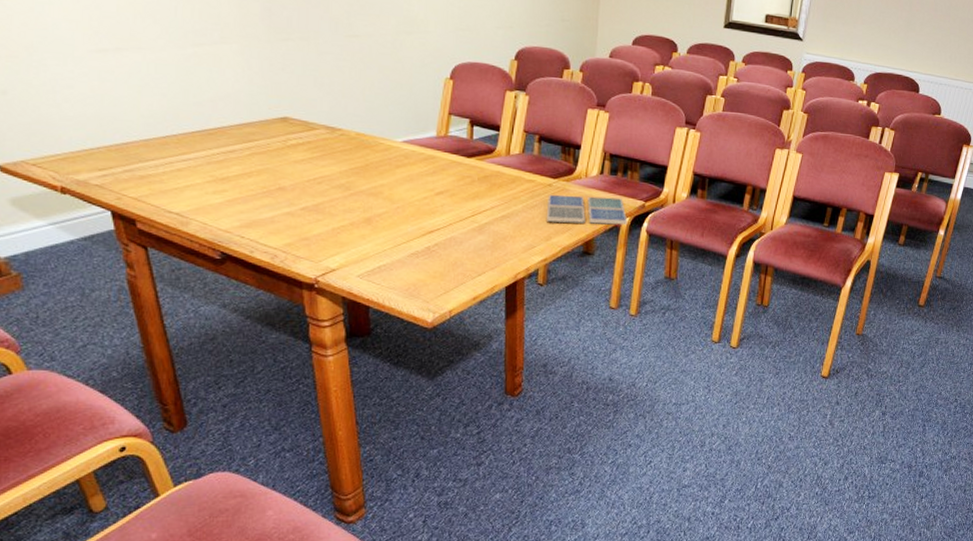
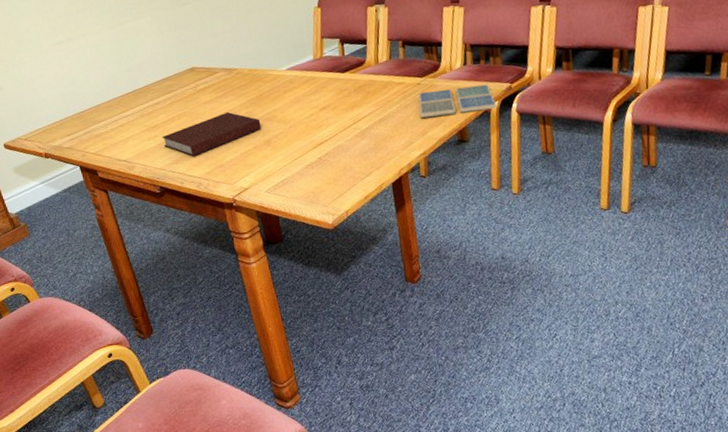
notebook: none [231,178,363,222] -> present [161,112,261,156]

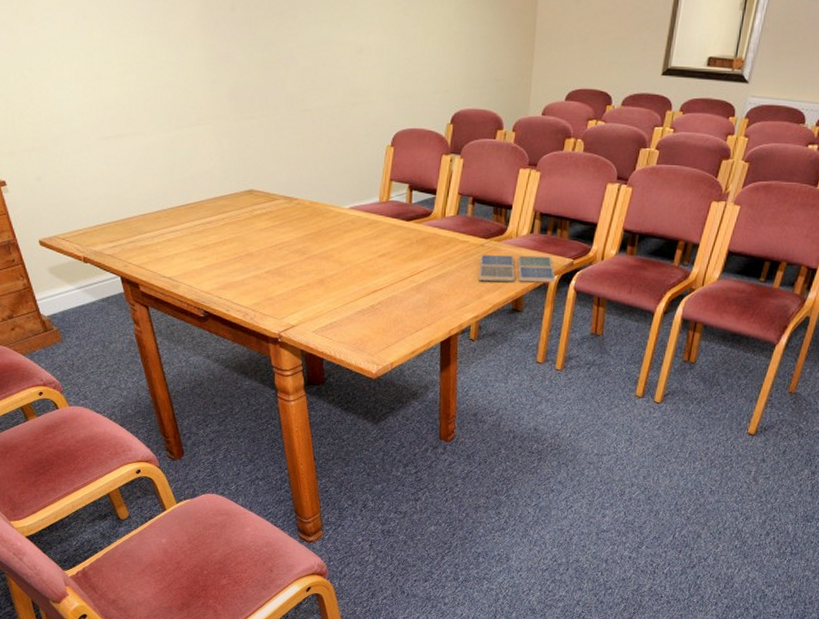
notebook: present [161,112,261,156] -> none [210,244,316,284]

